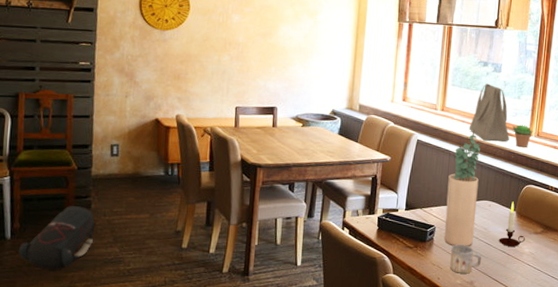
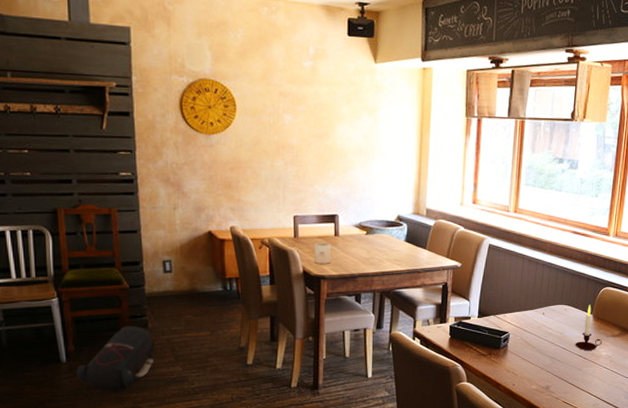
mug: none [251,132,275,153] -> present [313,242,338,264]
vase: present [443,129,482,247] -> none [518,231,557,353]
mug: present [450,244,482,274] -> none [525,350,558,379]
tote bag: present [469,83,509,142] -> none [543,181,586,243]
succulent plant: present [512,125,533,147] -> none [589,225,612,248]

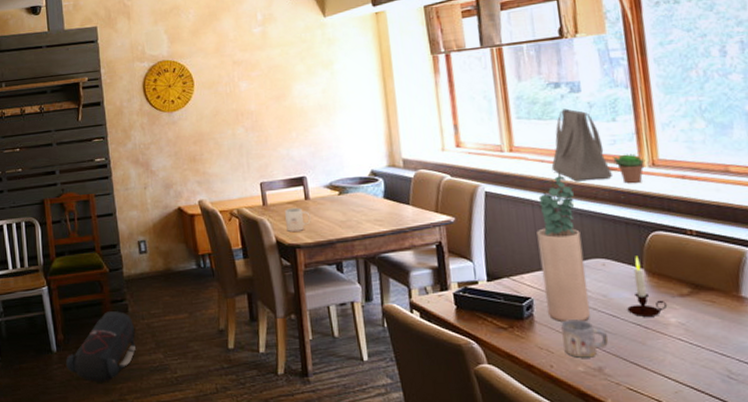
vase: none [518,231,557,353] -> present [537,168,591,323]
mug: none [525,350,558,379] -> present [561,319,609,358]
tote bag: none [543,181,586,243] -> present [551,108,612,182]
succulent plant: none [589,225,612,248] -> present [613,153,645,183]

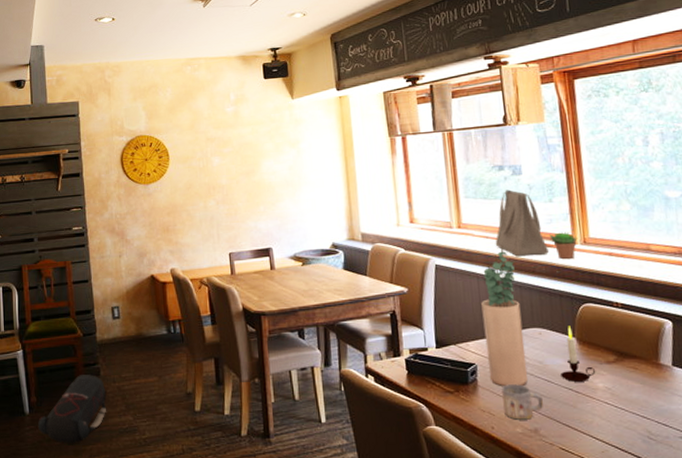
mug: present [284,207,311,232] -> none [251,277,276,300]

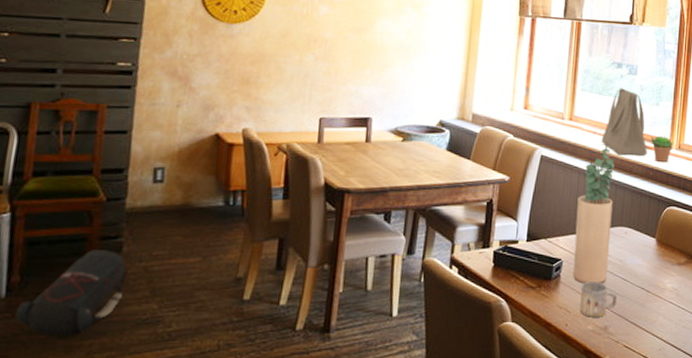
candle: present [560,326,596,382] -> none [637,227,668,281]

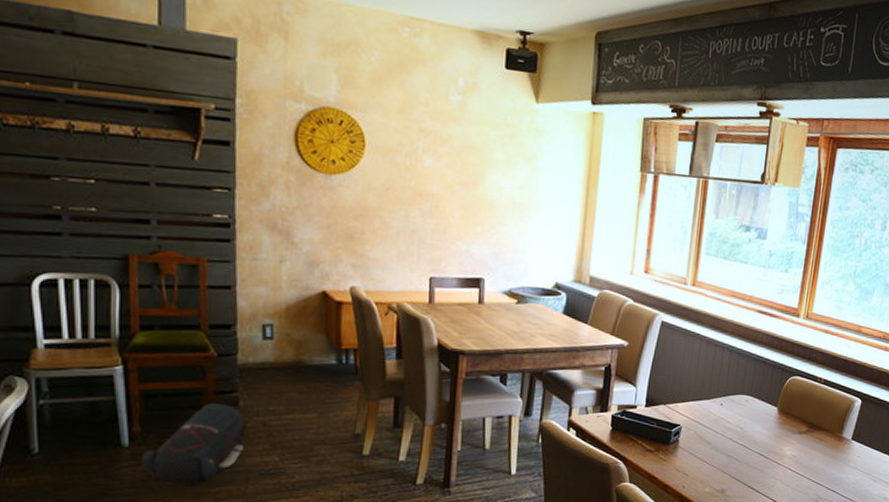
vase: present [572,141,616,284] -> none [691,309,740,449]
mug: present [580,282,618,317] -> none [697,447,736,481]
tote bag: present [601,88,647,156] -> none [725,252,773,324]
succulent plant: present [650,136,674,162] -> none [777,304,802,331]

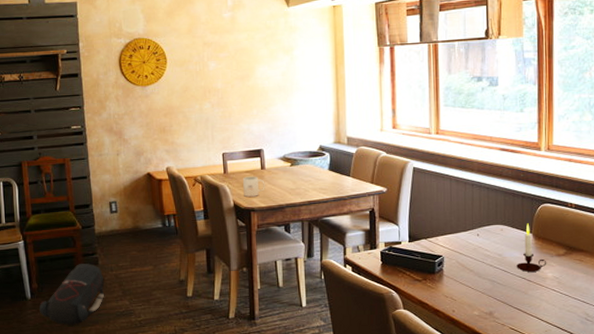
mug: none [451,310,482,337] -> present [242,176,265,197]
candle: none [756,396,788,449] -> present [516,223,547,272]

